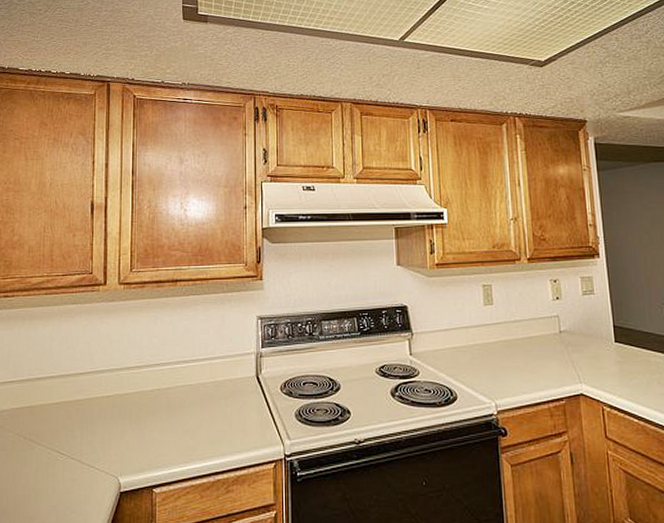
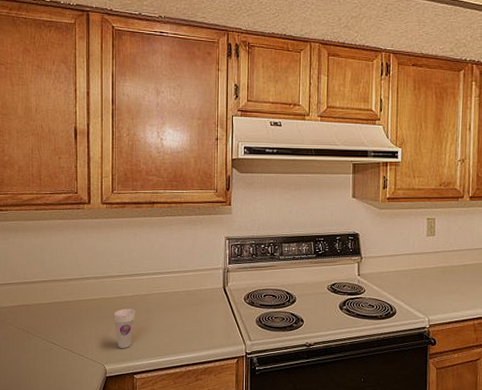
cup: none [130,406,155,455] -> present [113,308,135,348]

